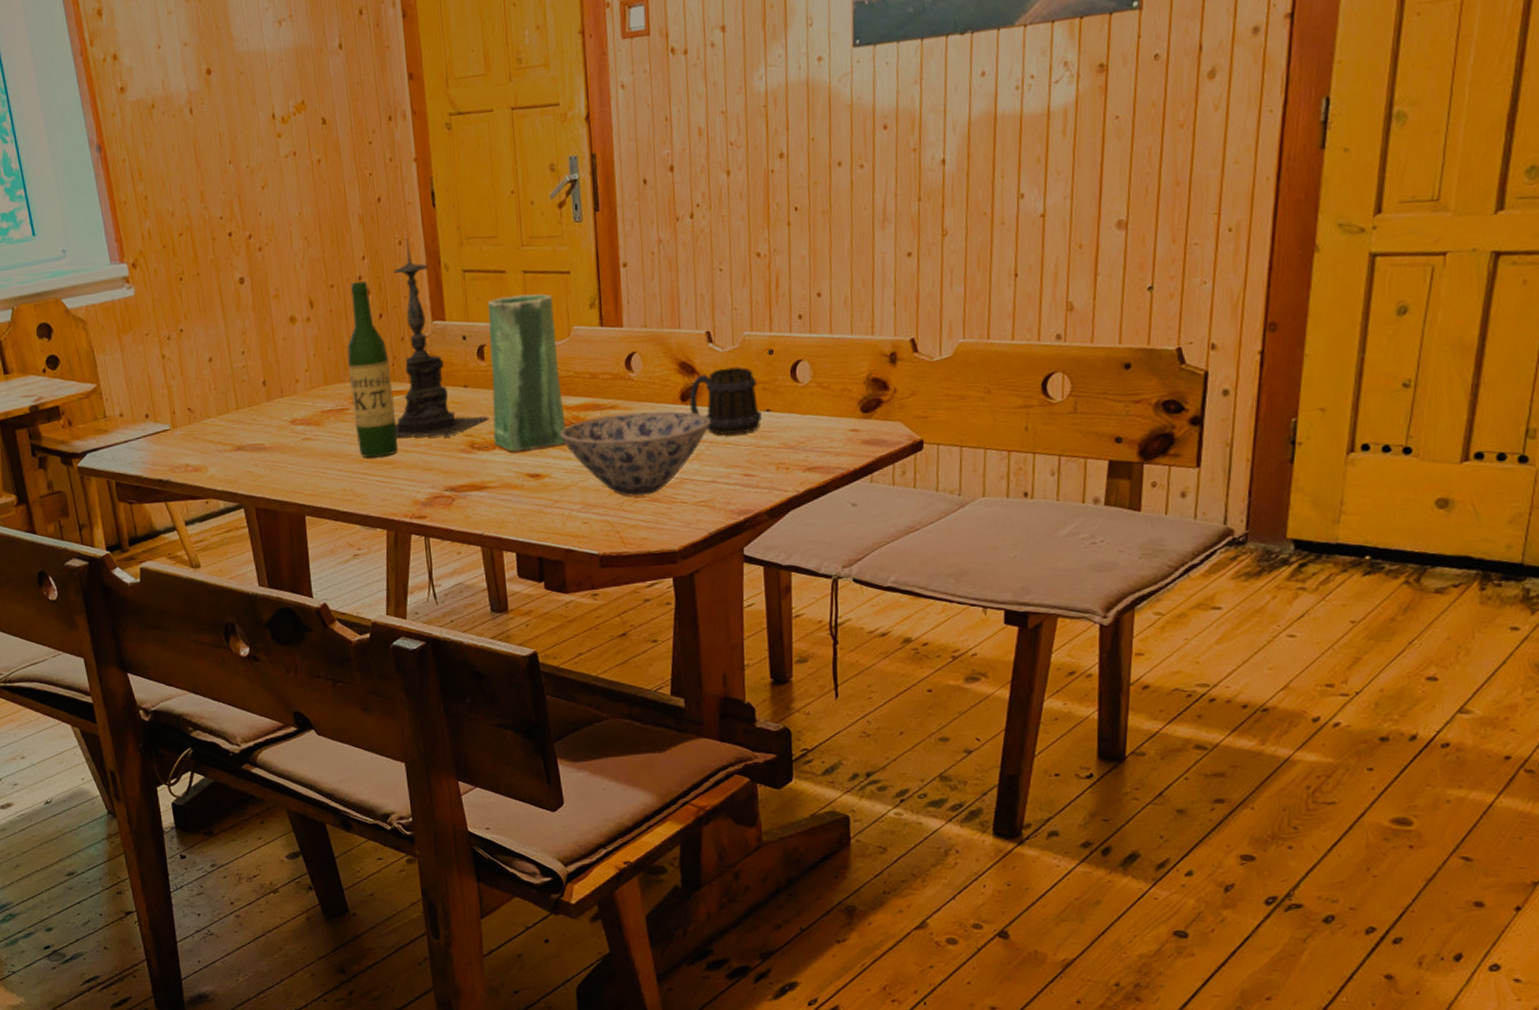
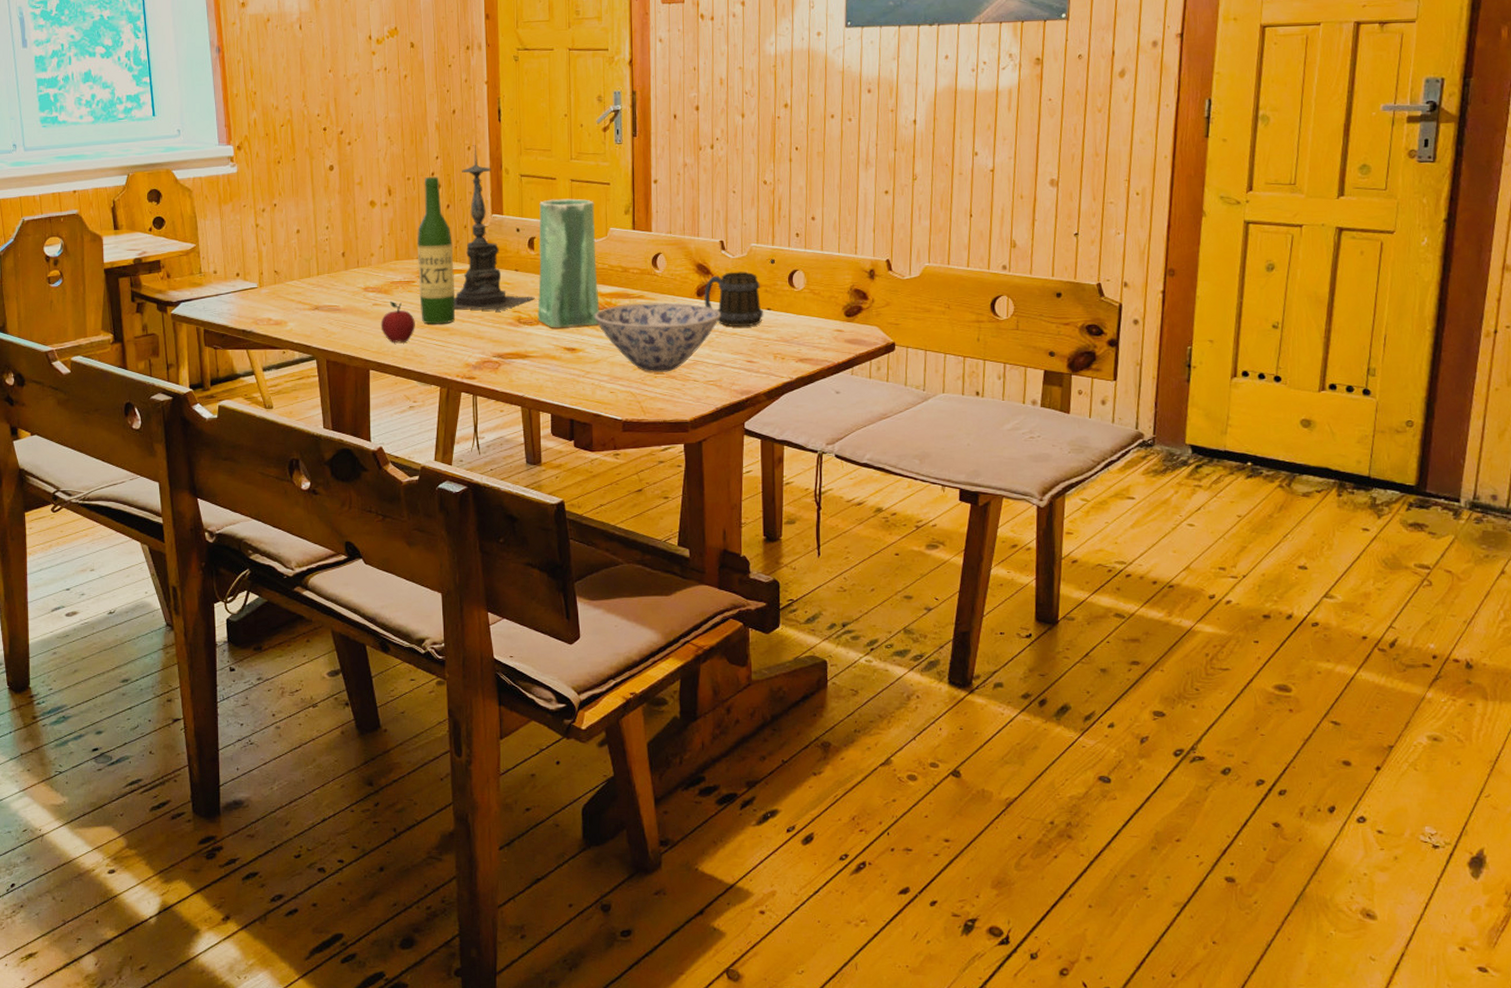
apple: none [313,433,353,482] -> present [380,300,415,343]

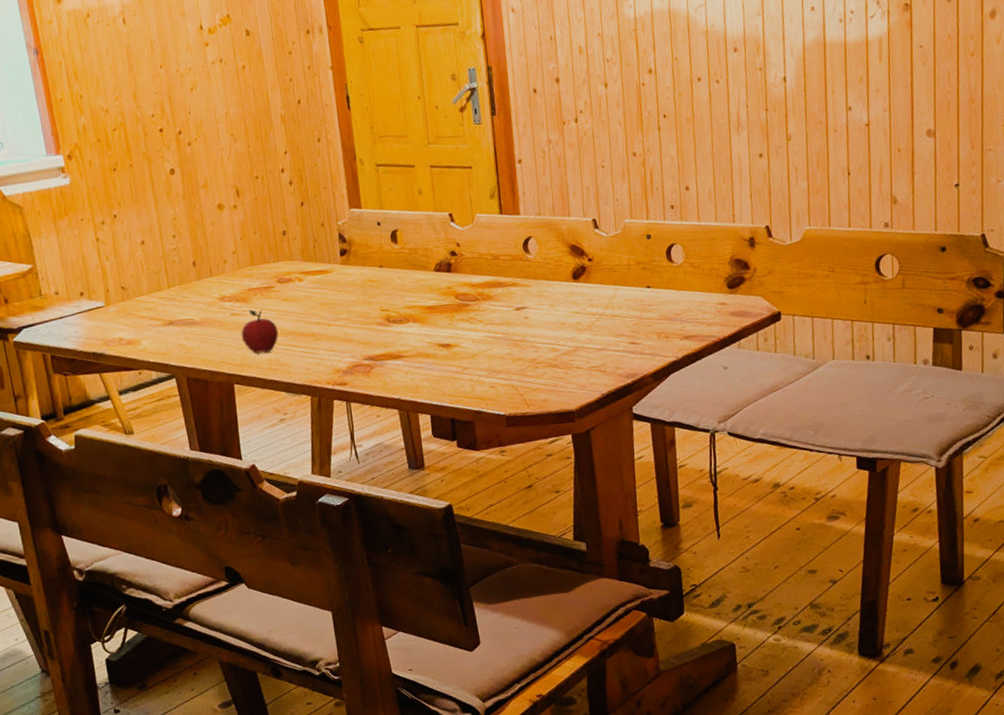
wine bottle: present [417,177,456,325] -> none [271,173,320,331]
candle holder: present [453,145,535,311] -> none [312,136,403,312]
vase: present [537,198,600,328] -> none [399,185,472,324]
bowl: present [594,302,721,373] -> none [467,287,599,363]
mug: present [704,271,764,326] -> none [580,249,644,308]

